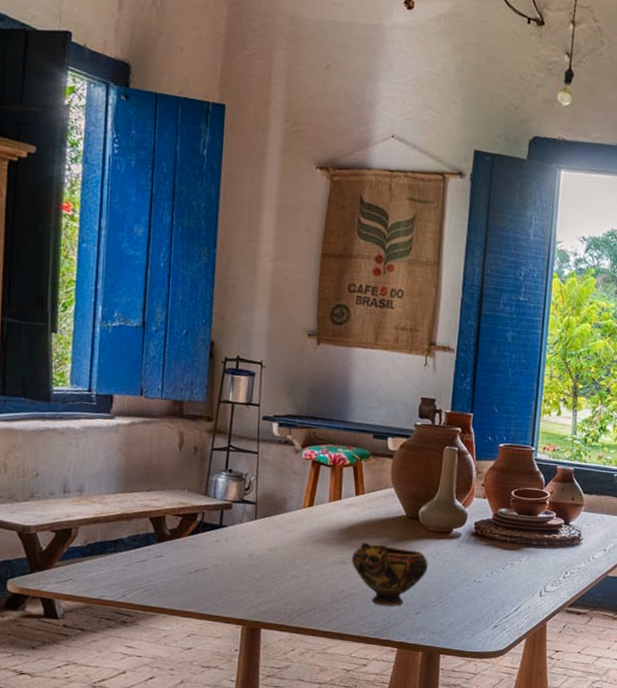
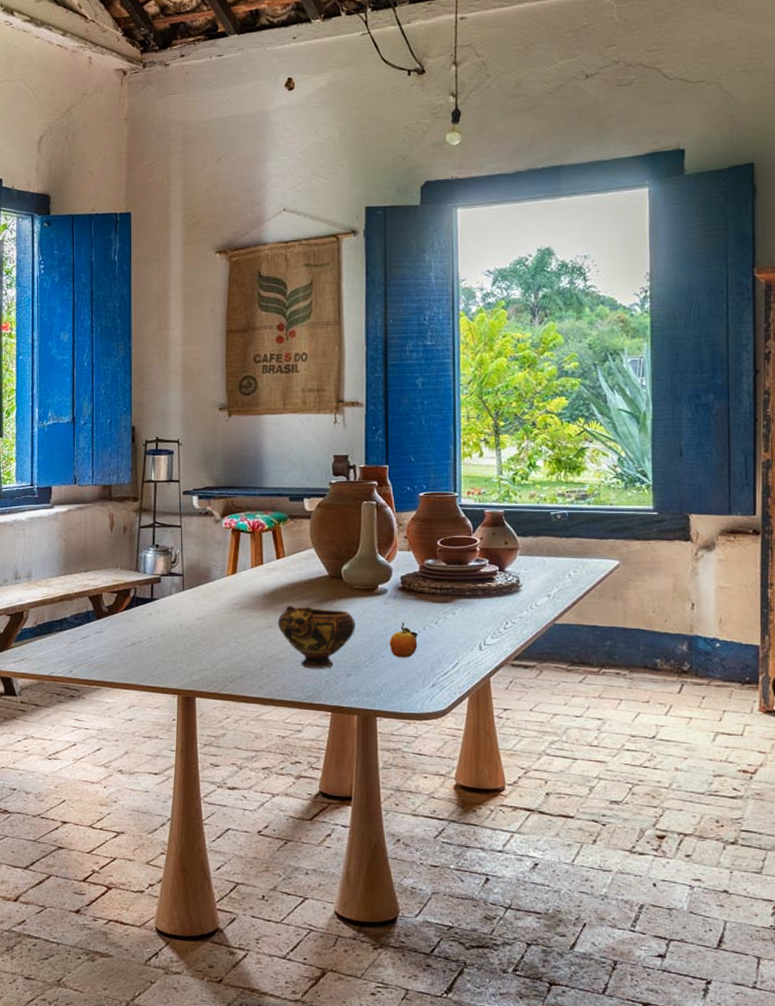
fruit: none [458,566,487,600] -> present [389,623,419,658]

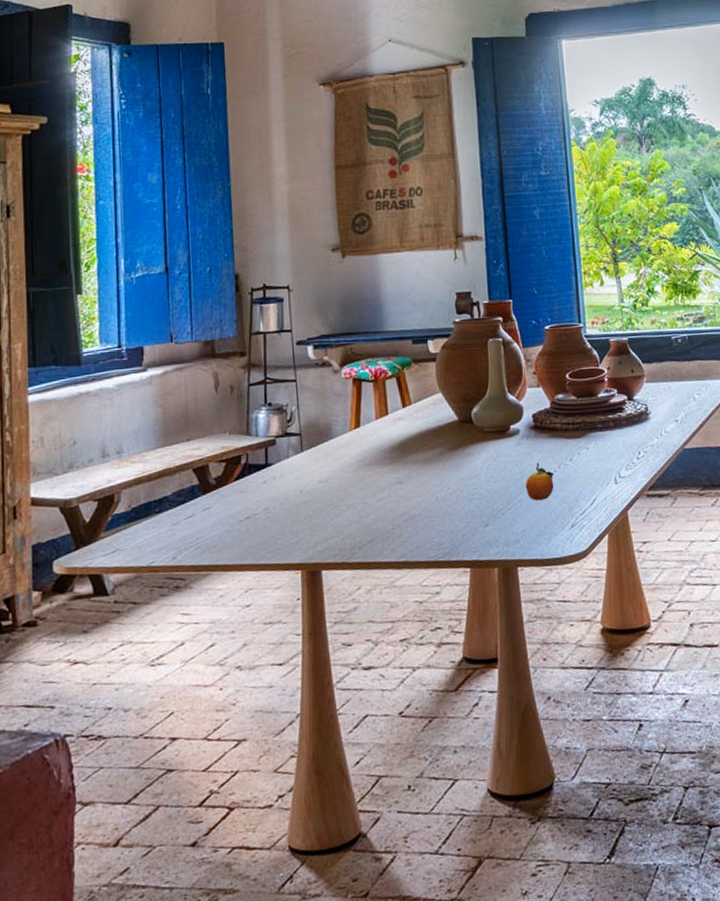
ceramic bowl: present [277,605,355,669] -> none [407,456,490,523]

